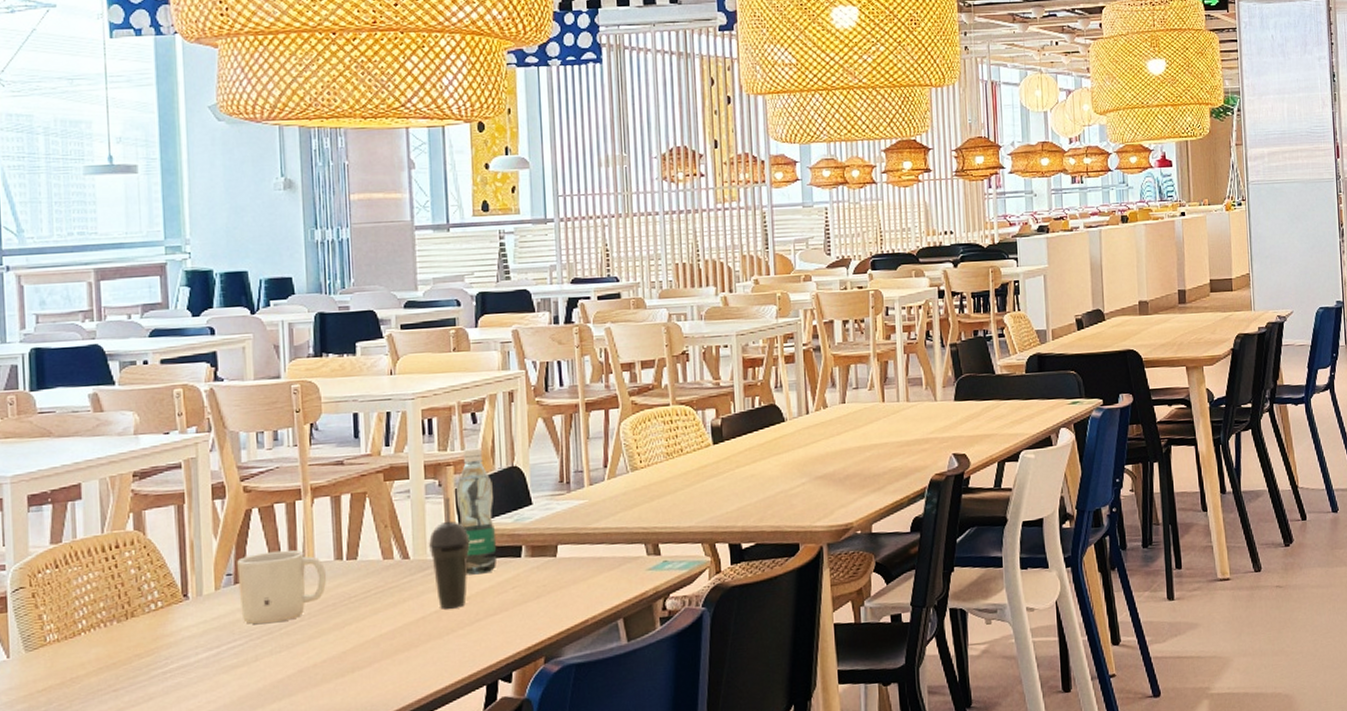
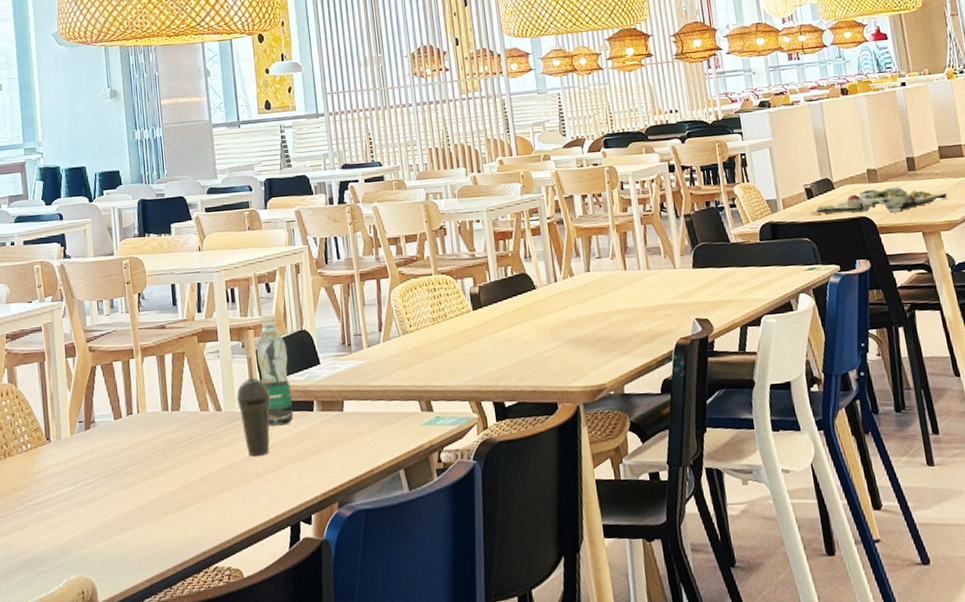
mug: present [237,550,327,625] -> none [86,401,157,466]
food tray: none [1078,320,1214,347] -> present [809,187,948,215]

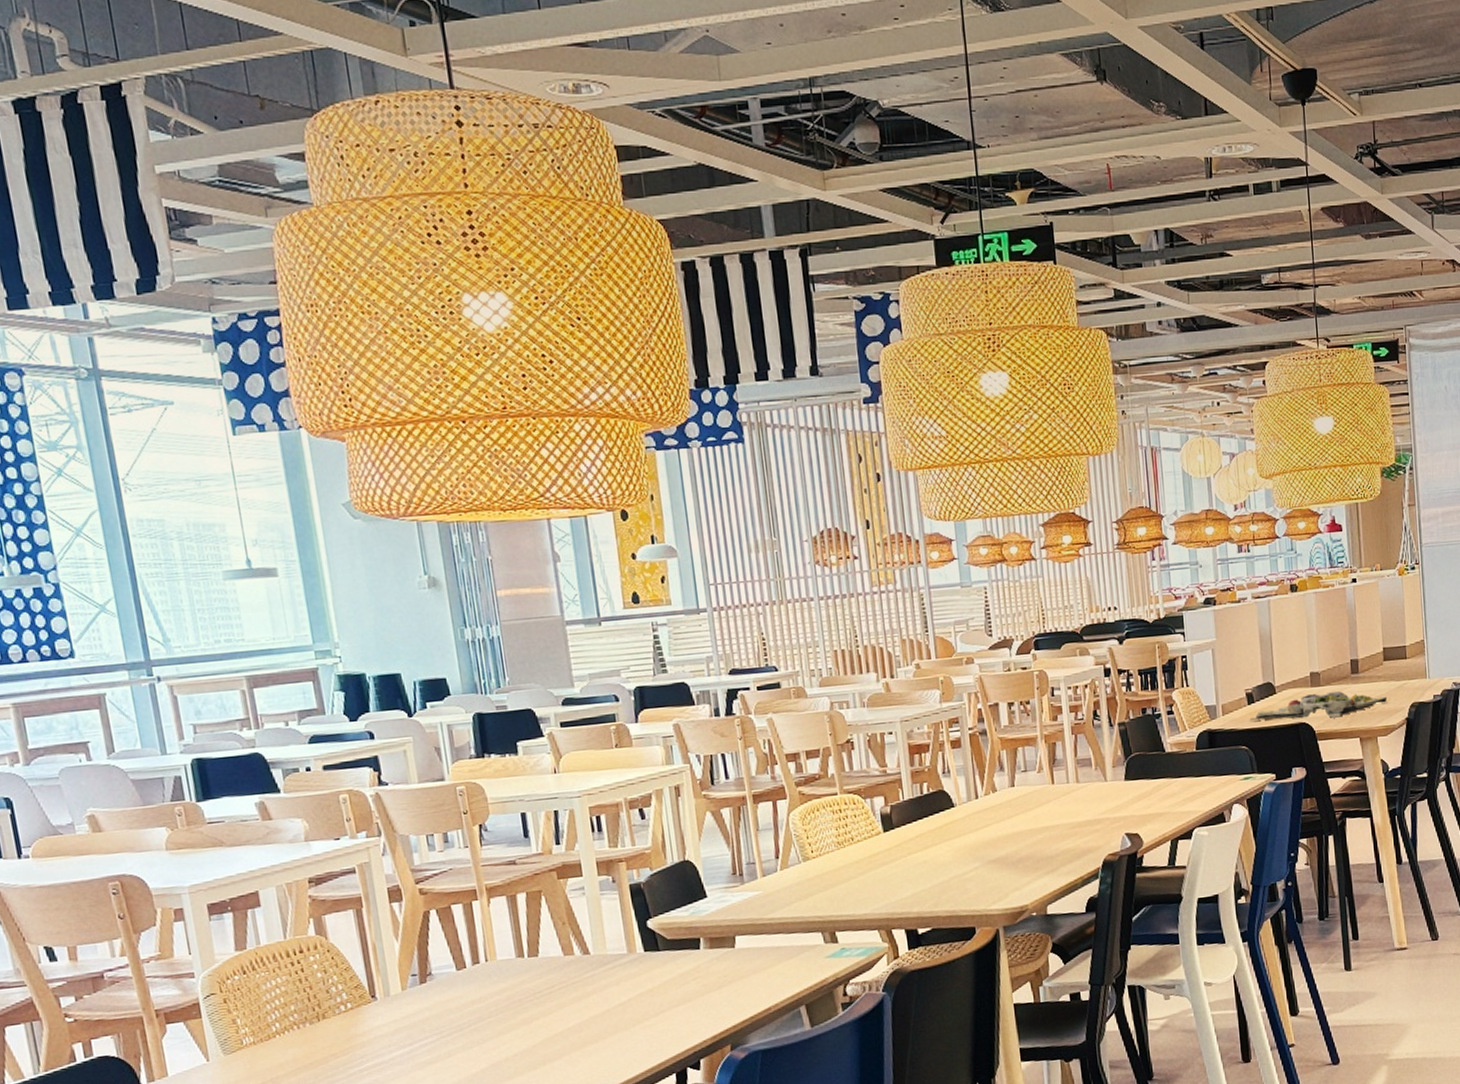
beverage cup: present [236,358,270,456] -> none [607,893,650,1002]
bottle: present [256,313,294,426] -> none [629,842,677,968]

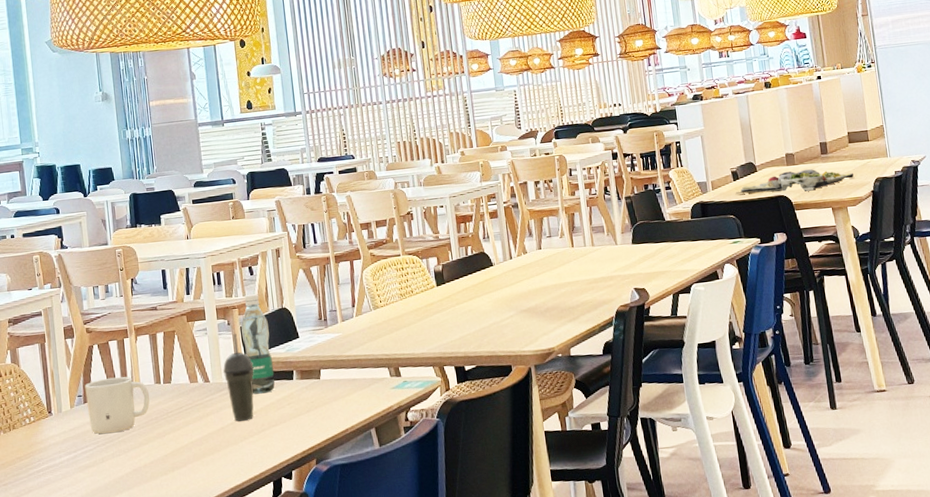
mug: none [420,949,511,1022] -> present [85,376,150,434]
beverage cup: none [607,893,650,1002] -> present [222,334,254,421]
bottle: none [629,842,677,968] -> present [240,293,275,394]

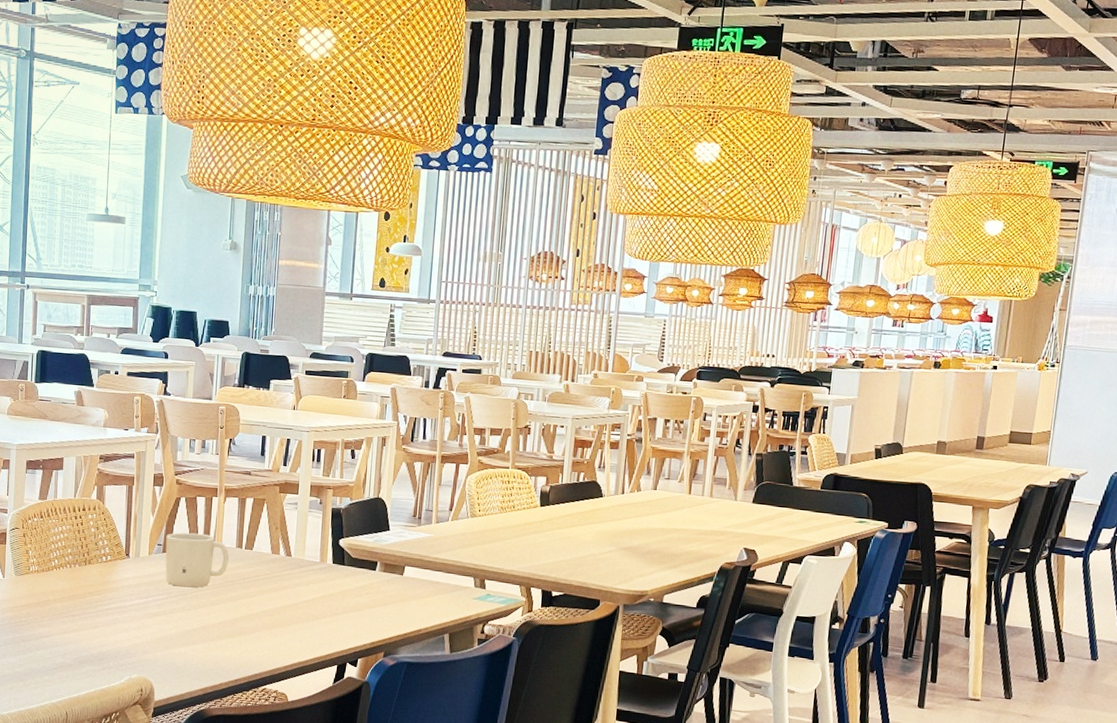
beverage cup: present [222,334,254,421] -> none [306,514,338,601]
bottle: present [240,293,275,394] -> none [331,477,361,579]
food tray: present [735,169,855,195] -> none [873,460,1006,485]

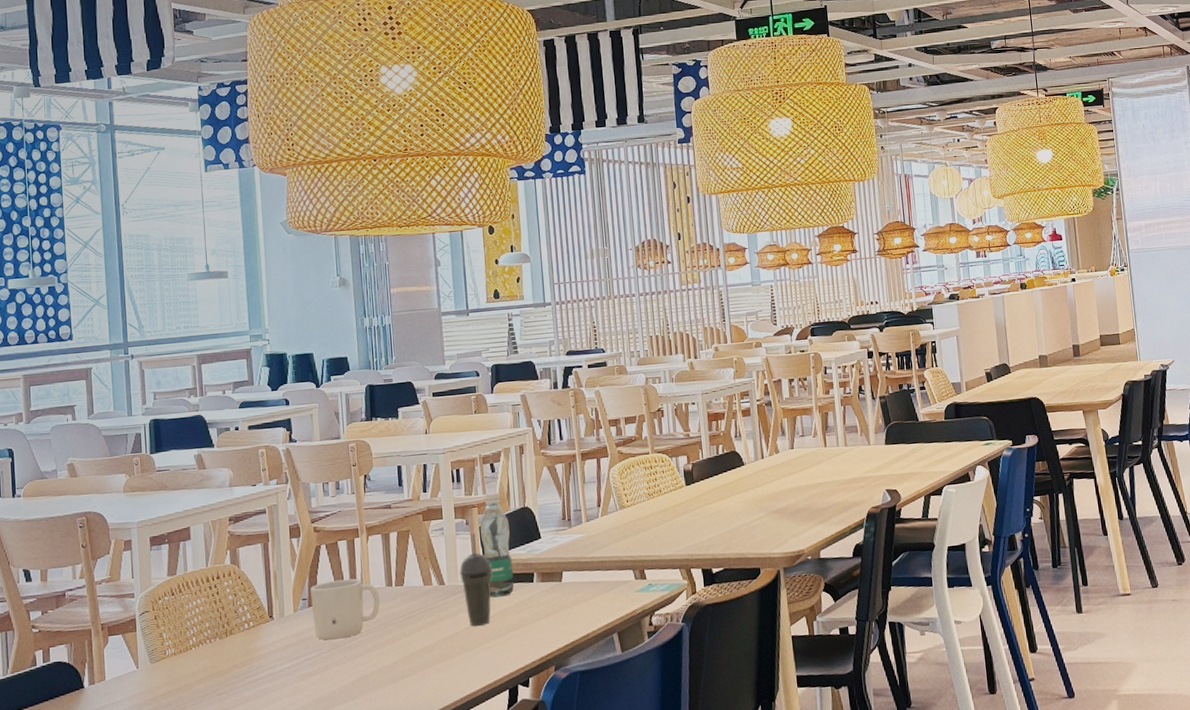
beverage cup: none [306,514,338,601] -> present [459,534,492,626]
bottle: none [331,477,361,579] -> present [479,491,515,598]

